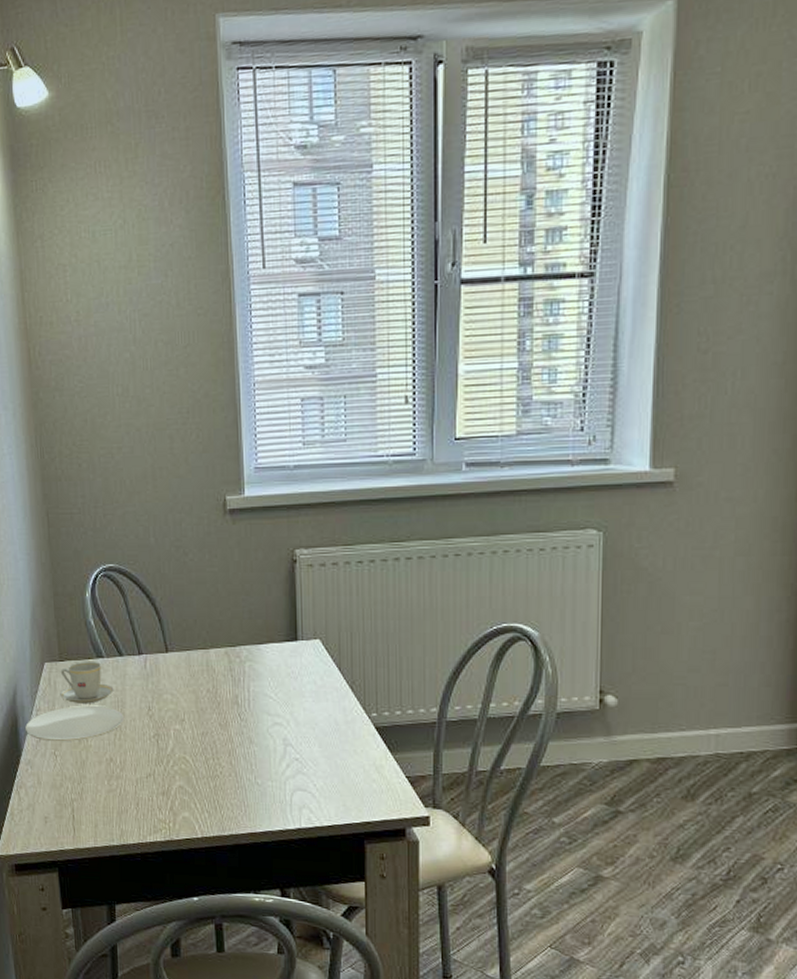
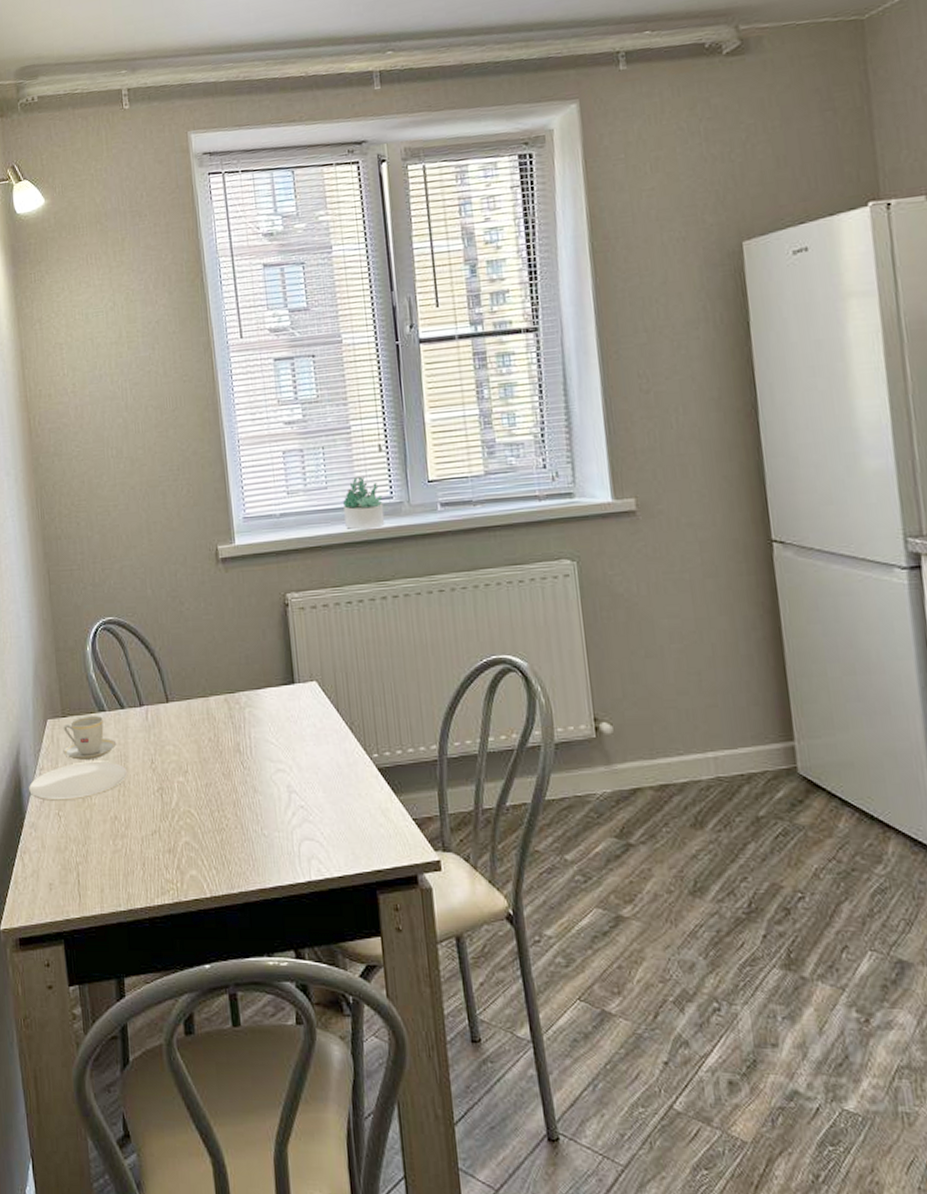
succulent plant: none [362,430,405,487] -> present [343,476,385,530]

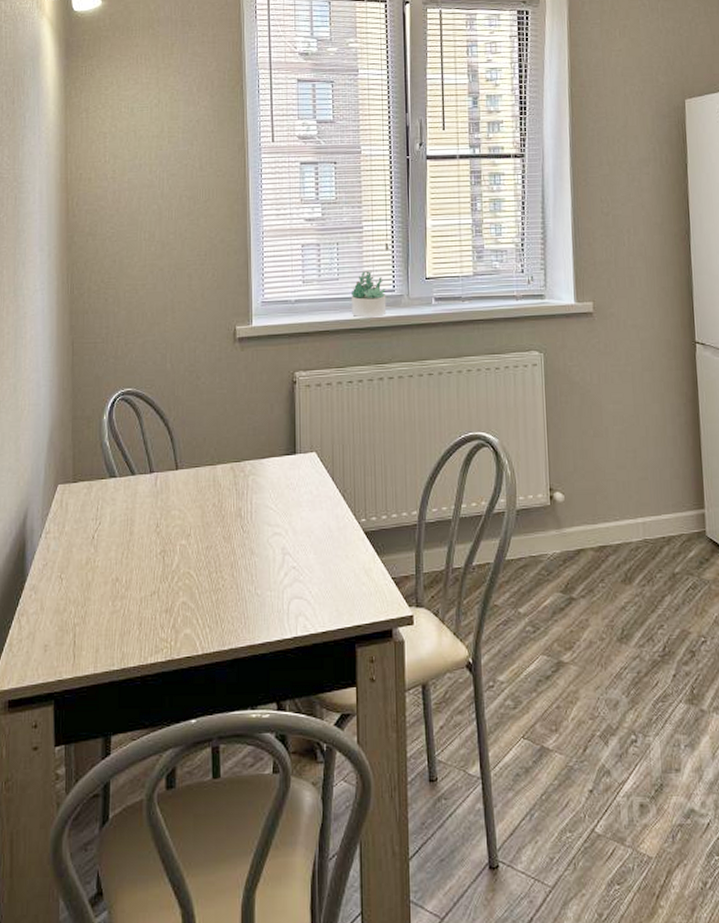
plate: present [29,761,128,802] -> none [33,525,133,565]
teacup: present [63,715,117,760] -> none [71,481,124,524]

